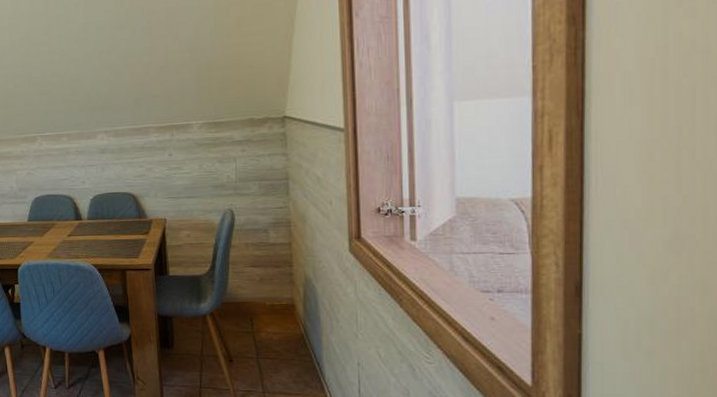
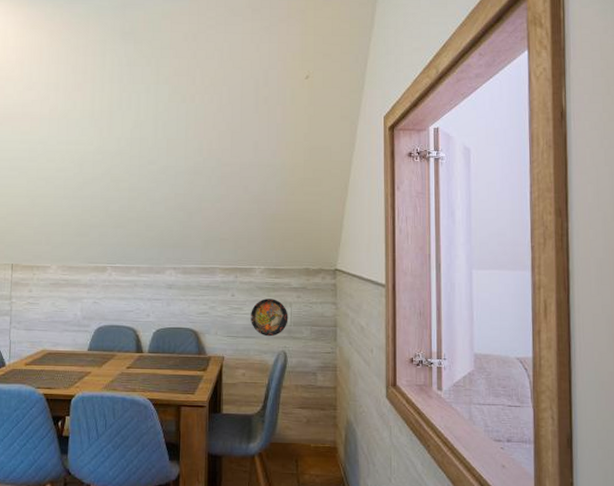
decorative plate: none [191,155,233,195] -> present [251,298,288,337]

